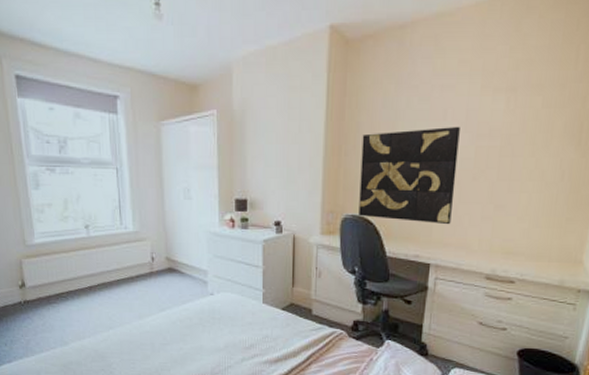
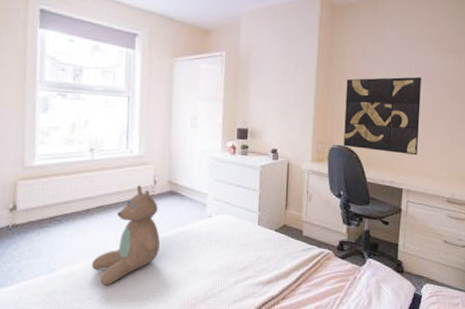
teddy bear: none [100,262,163,359] -> present [91,185,160,286]

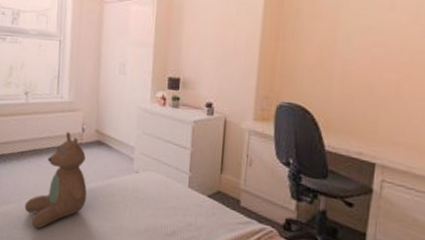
wall art: present [343,76,421,156] -> none [295,17,410,122]

